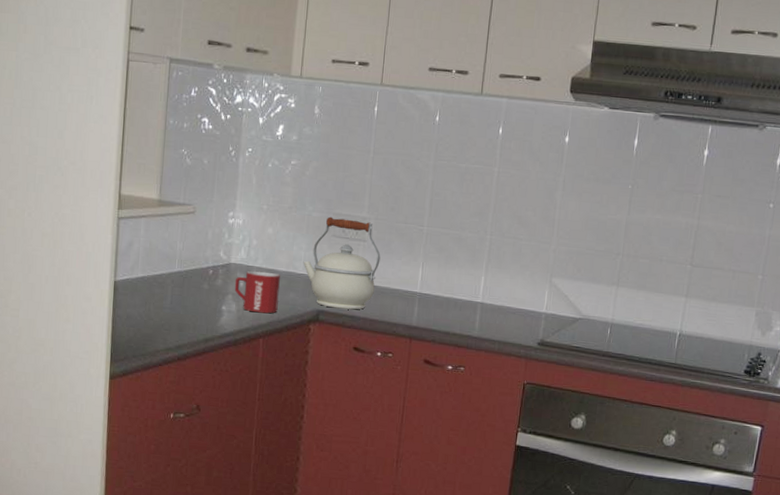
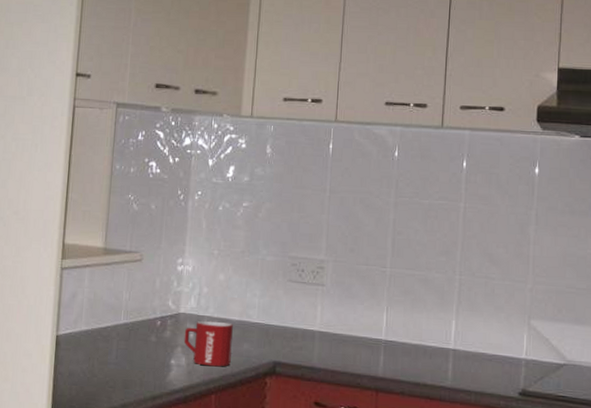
kettle: present [303,216,381,310] -> none [257,260,341,361]

